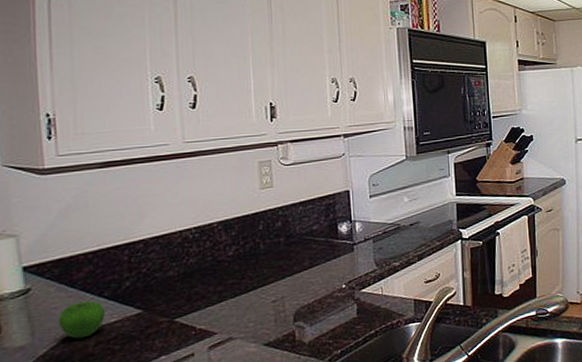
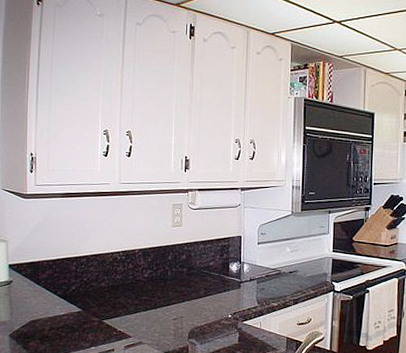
apple: present [59,301,105,339] -> none [28,296,57,323]

